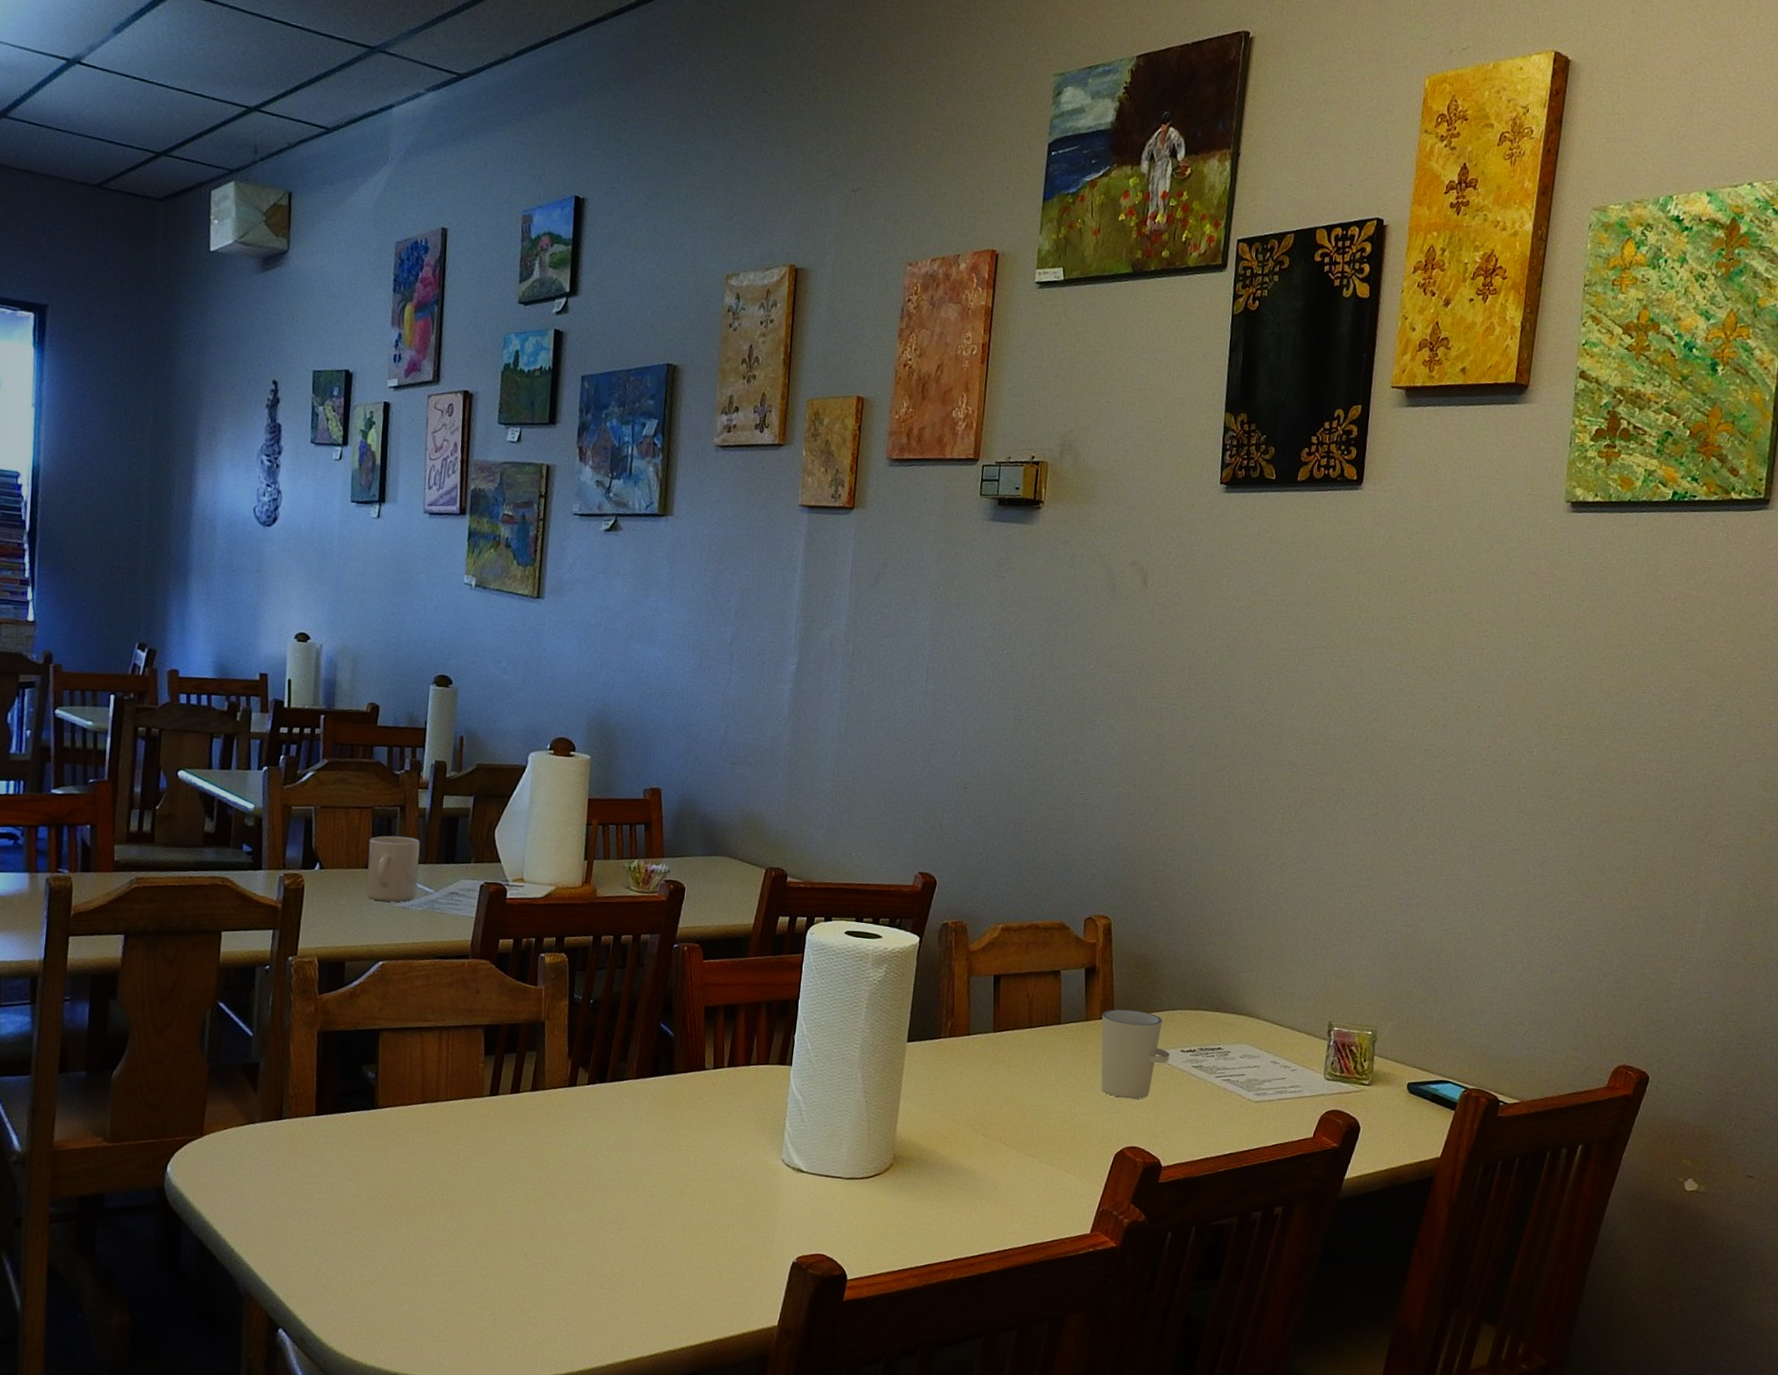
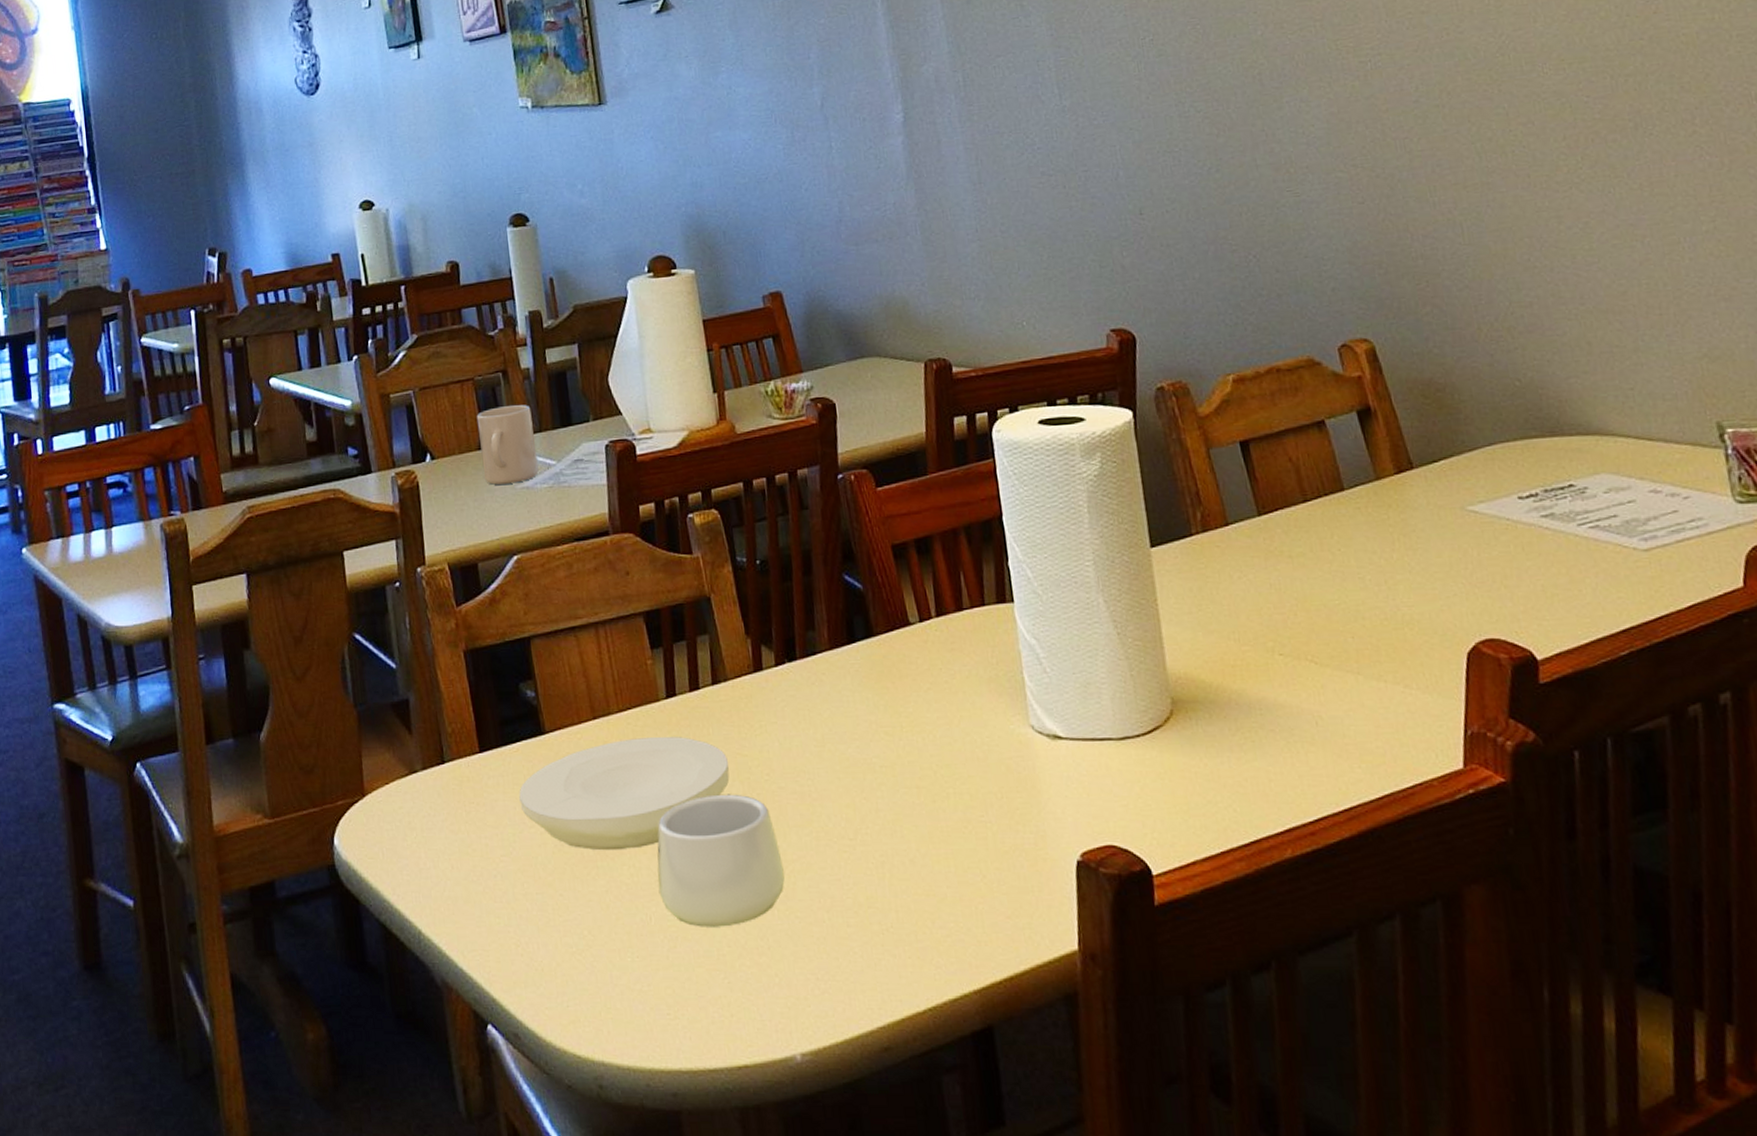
dish: none [343,1123,531,1209] -> present [519,737,730,851]
mug: none [450,1176,559,1277] -> present [657,794,785,927]
cup: present [1101,1009,1170,1099] -> none [1396,453,1506,575]

